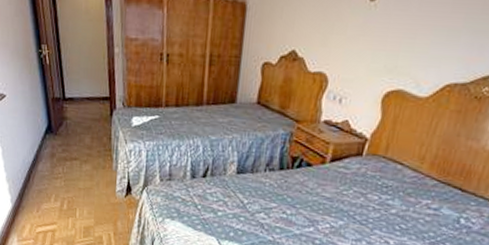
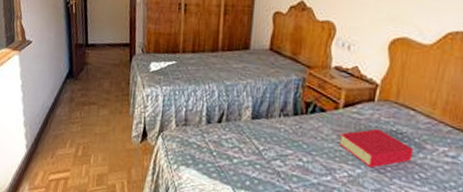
book: none [324,182,398,220] -> present [339,128,414,168]

